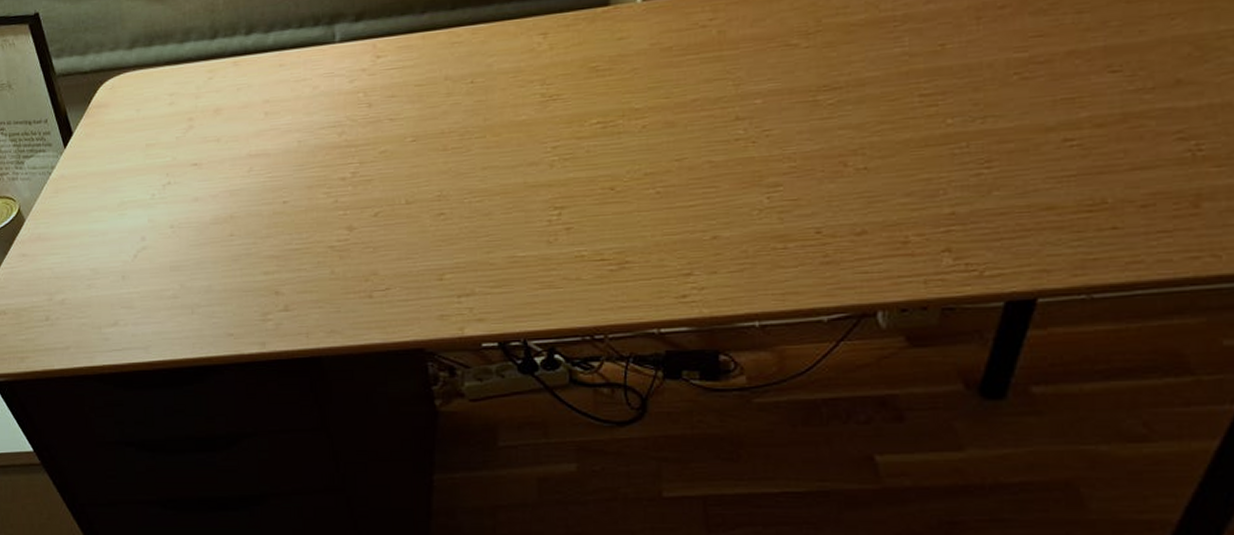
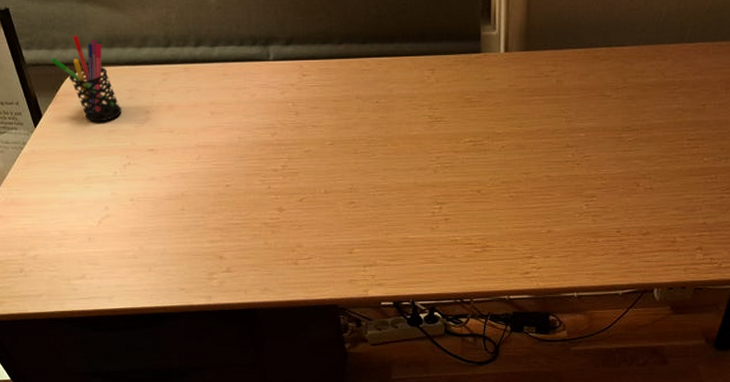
pen holder: none [83,35,161,136] -> present [51,35,122,122]

